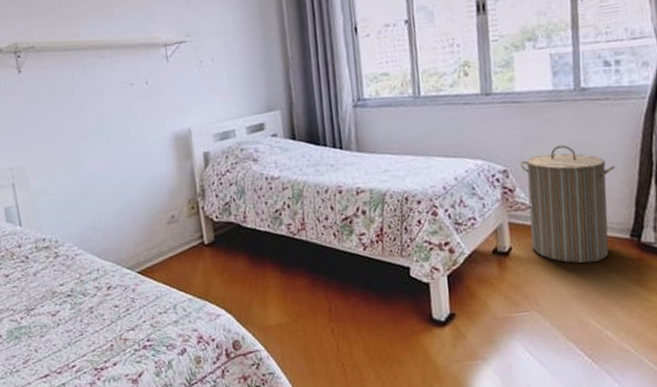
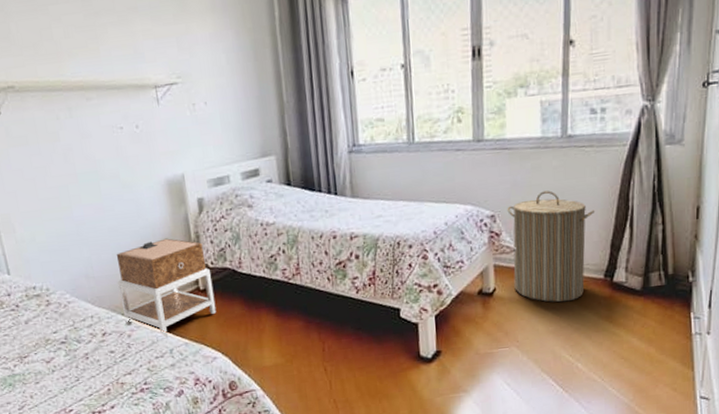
nightstand: none [124,191,221,293] -> present [117,238,217,338]

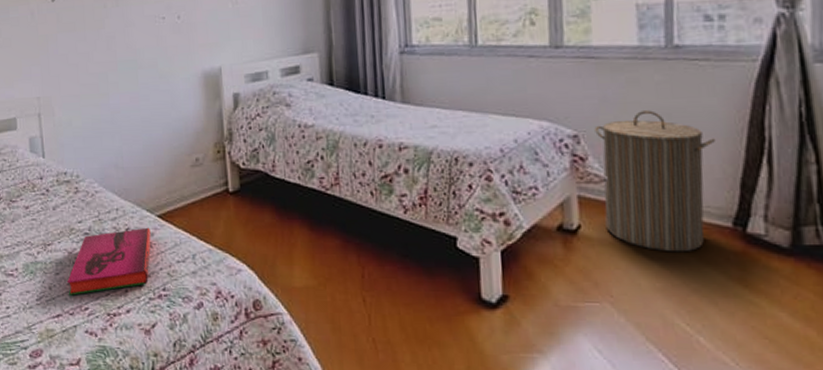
hardback book: none [48,330,130,401] -> present [67,227,151,295]
nightstand: present [117,238,217,338] -> none [146,133,245,241]

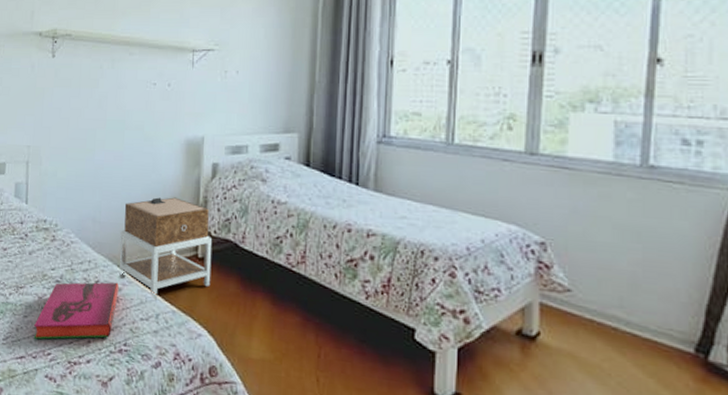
nightstand: none [146,133,245,241] -> present [119,197,212,300]
laundry hamper: present [594,110,717,253] -> none [562,226,685,373]

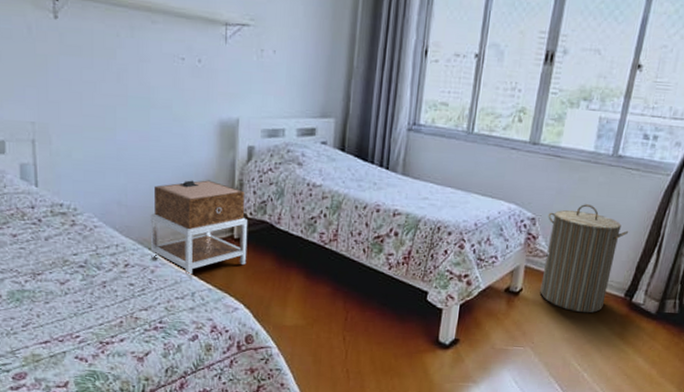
hardback book: present [33,282,119,340] -> none [58,264,151,324]
laundry hamper: none [562,226,685,373] -> present [540,204,629,313]

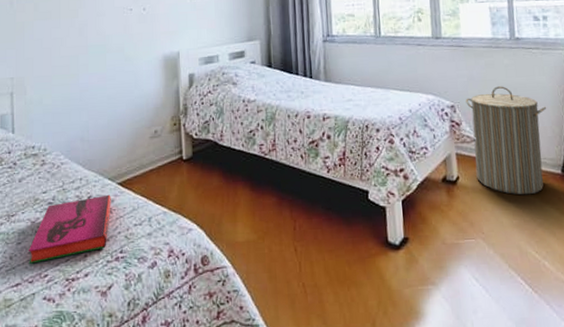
hardback book: none [58,264,151,324] -> present [29,194,111,264]
nightstand: present [150,180,248,280] -> none [109,108,196,205]

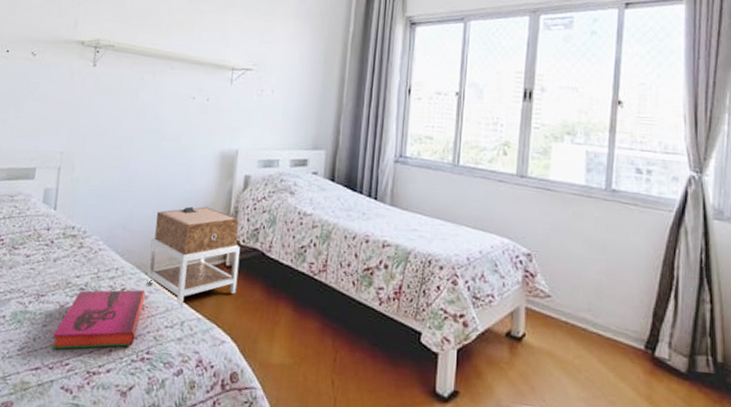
nightstand: none [109,108,196,205] -> present [146,206,240,308]
laundry hamper: present [465,86,547,195] -> none [545,240,638,368]

